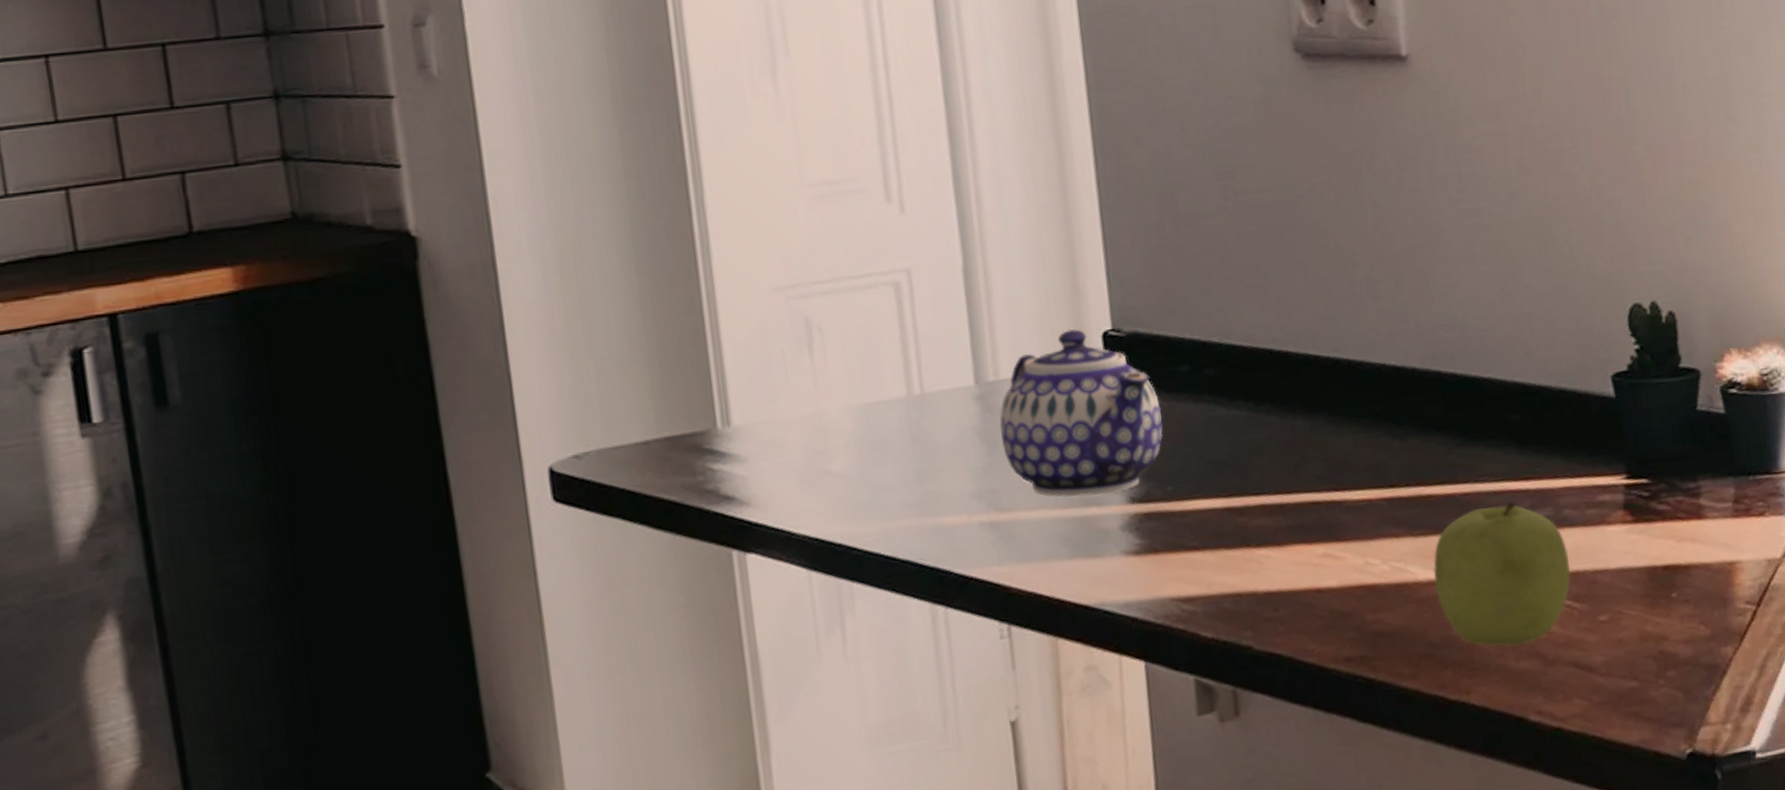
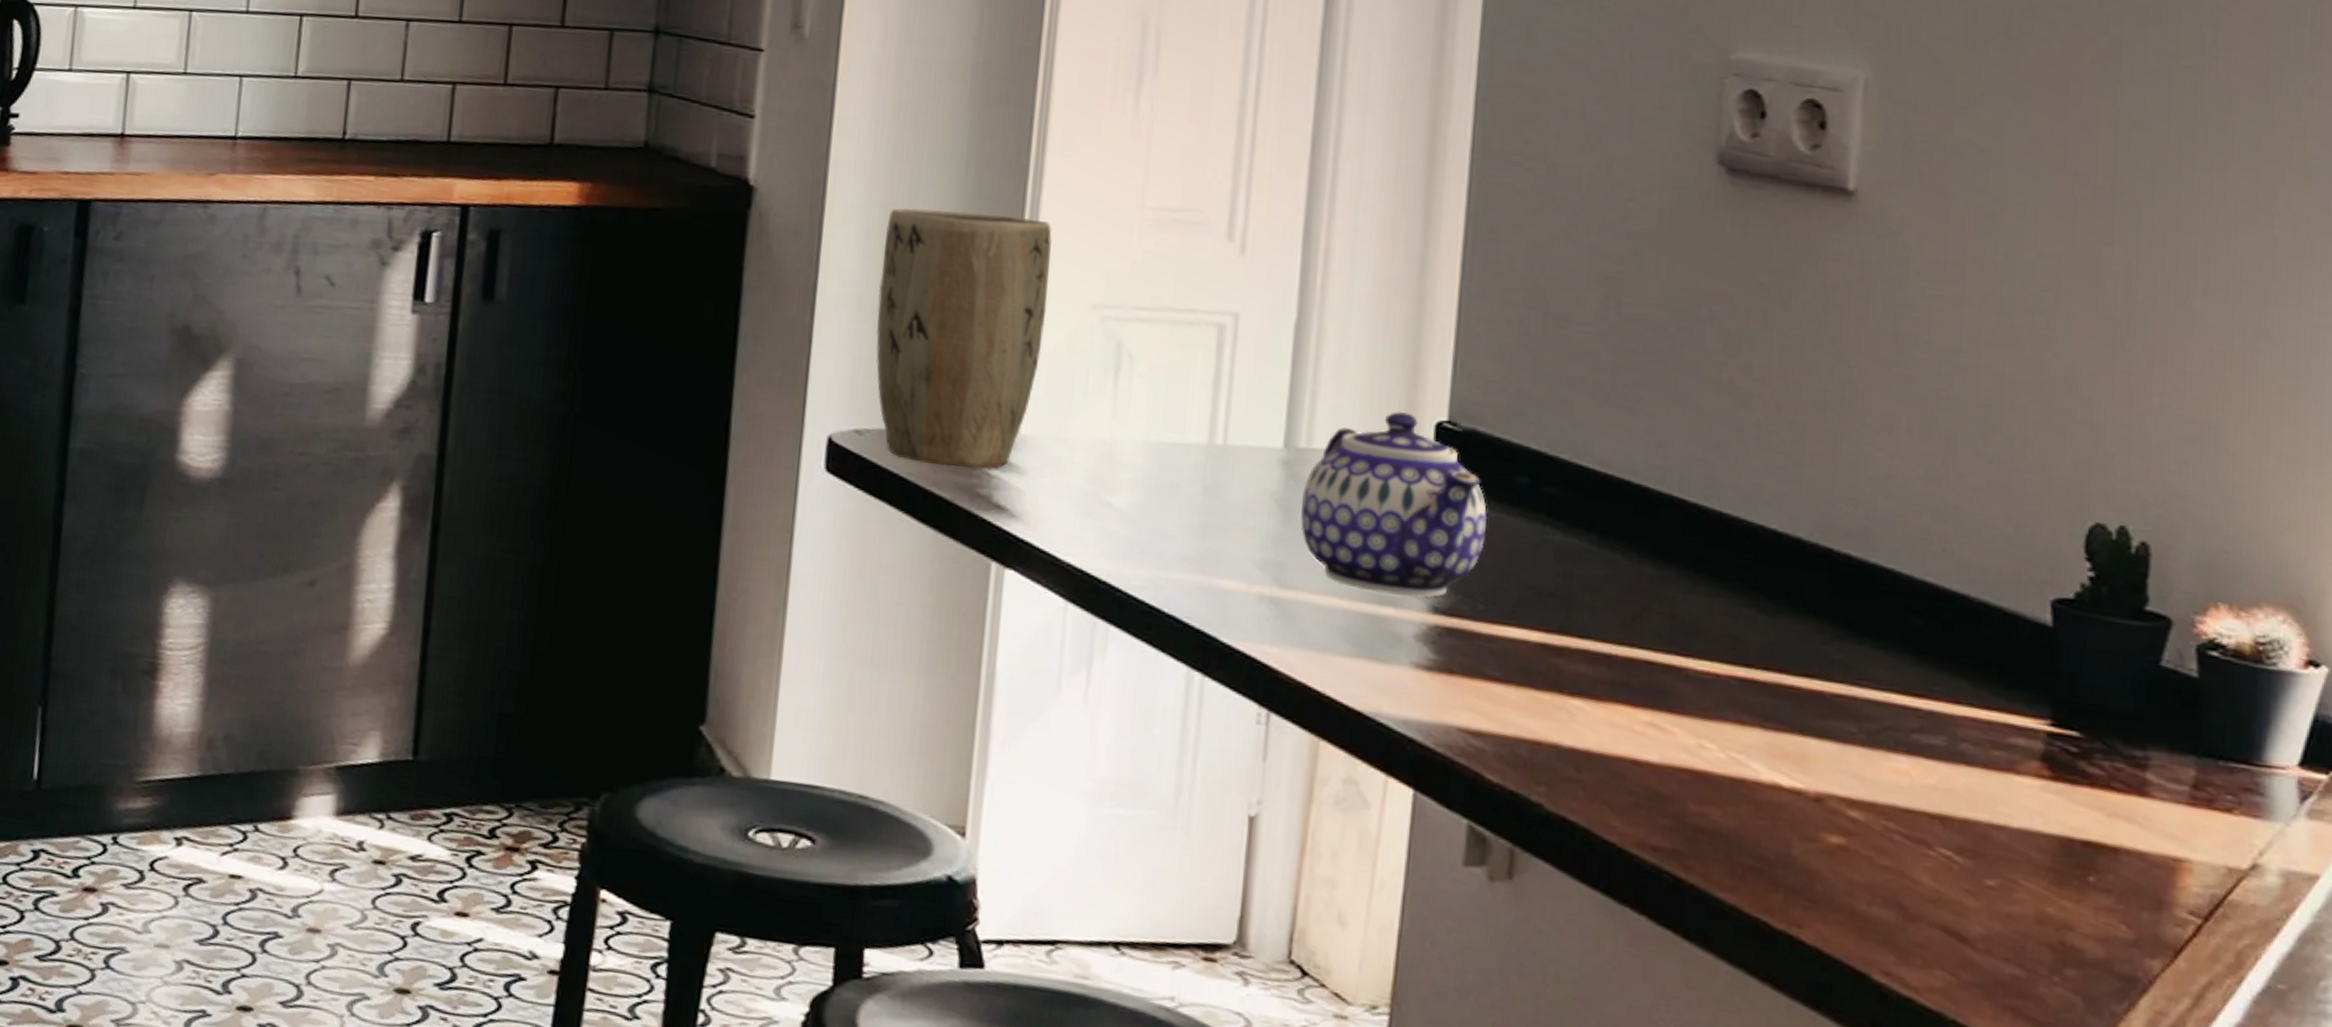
plant pot: none [560,216,737,474] -> present [875,208,1053,470]
fruit: present [1433,501,1571,647] -> none [1779,715,1959,888]

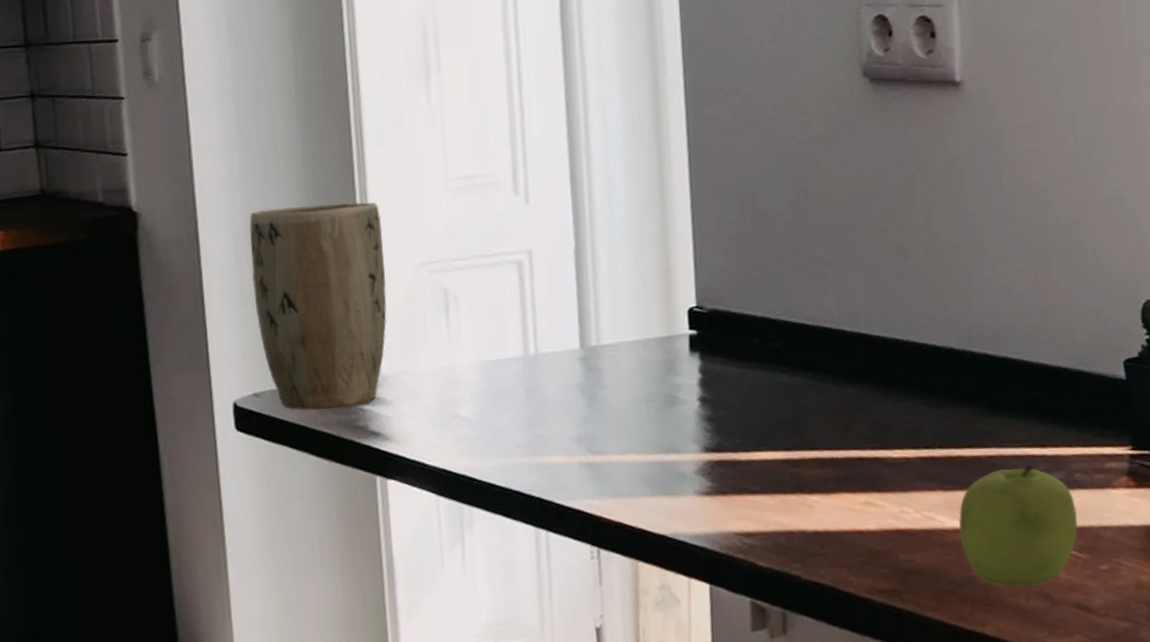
teapot: present [1300,411,1488,598] -> none [599,305,735,445]
fruit: none [1779,715,1959,888] -> present [958,464,1078,588]

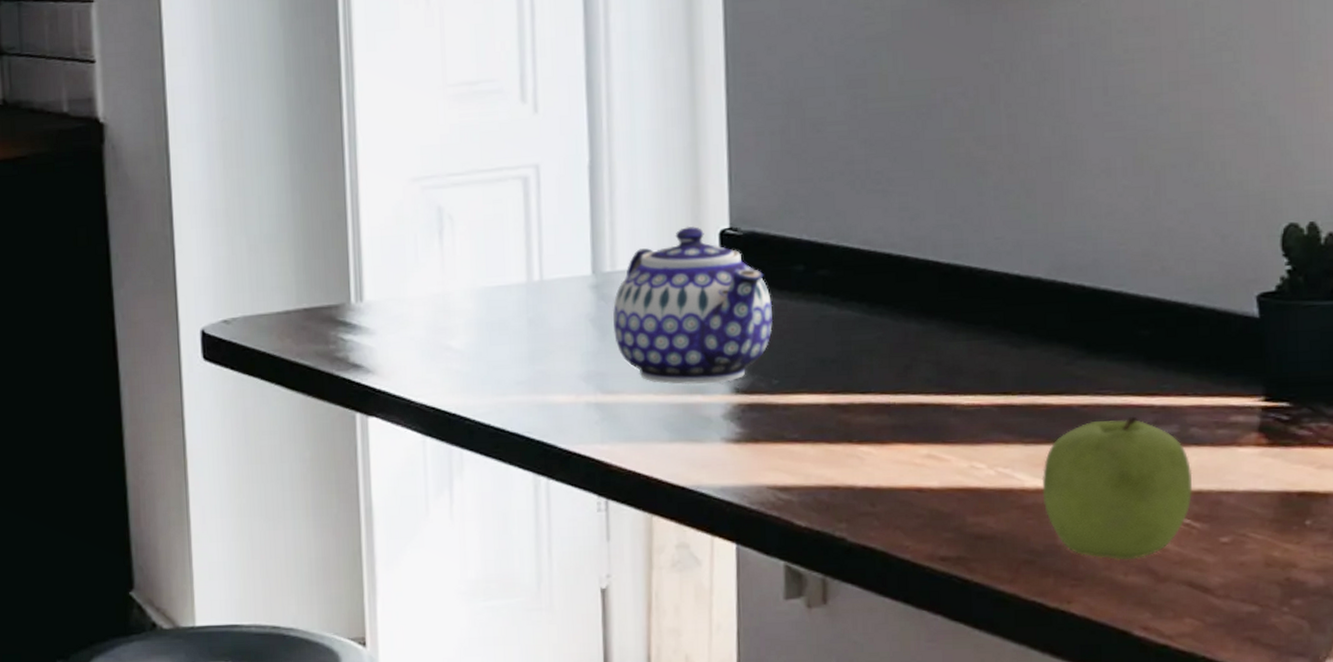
plant pot: present [249,202,387,410] -> none [224,112,374,339]
teapot: none [599,305,735,445] -> present [613,226,774,385]

